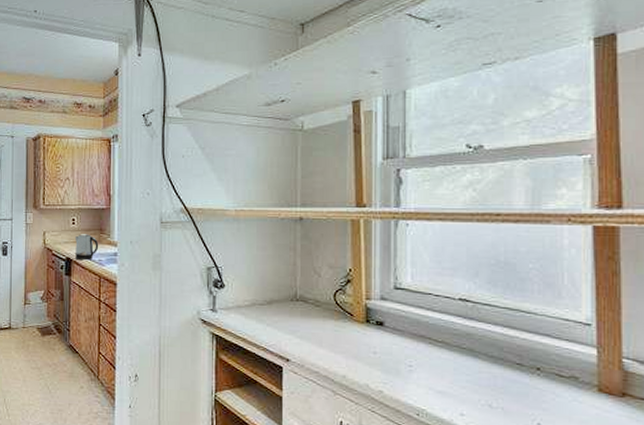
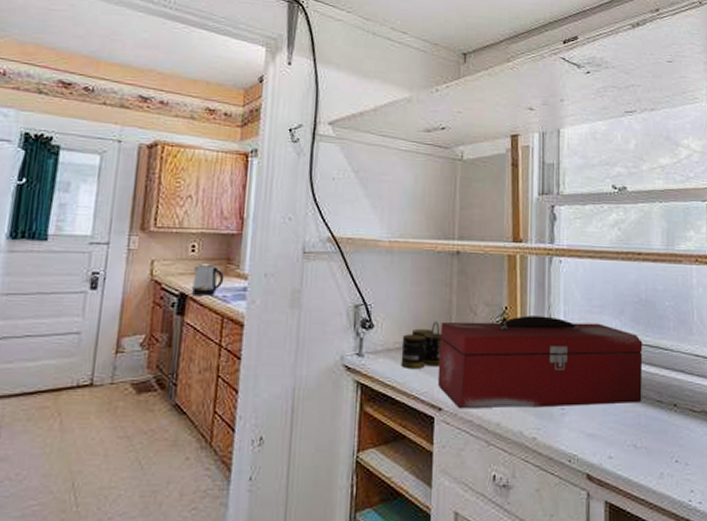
paint can: none [250,282,288,324] -> present [400,321,442,368]
toolbox: none [285,277,501,365] -> present [437,316,643,409]

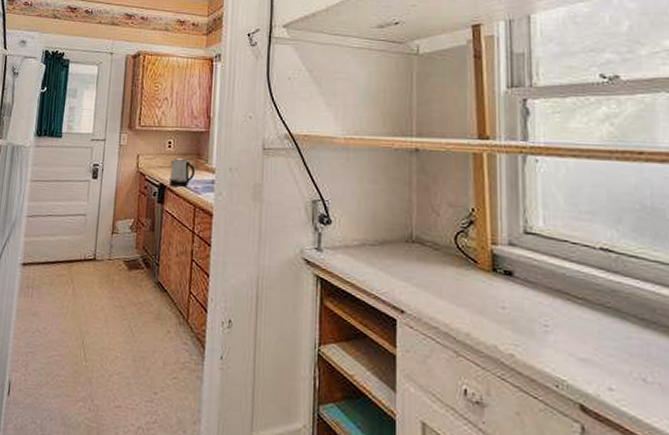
paint can: present [400,321,442,368] -> none [360,220,402,268]
toolbox: present [437,316,643,409] -> none [399,219,652,329]

